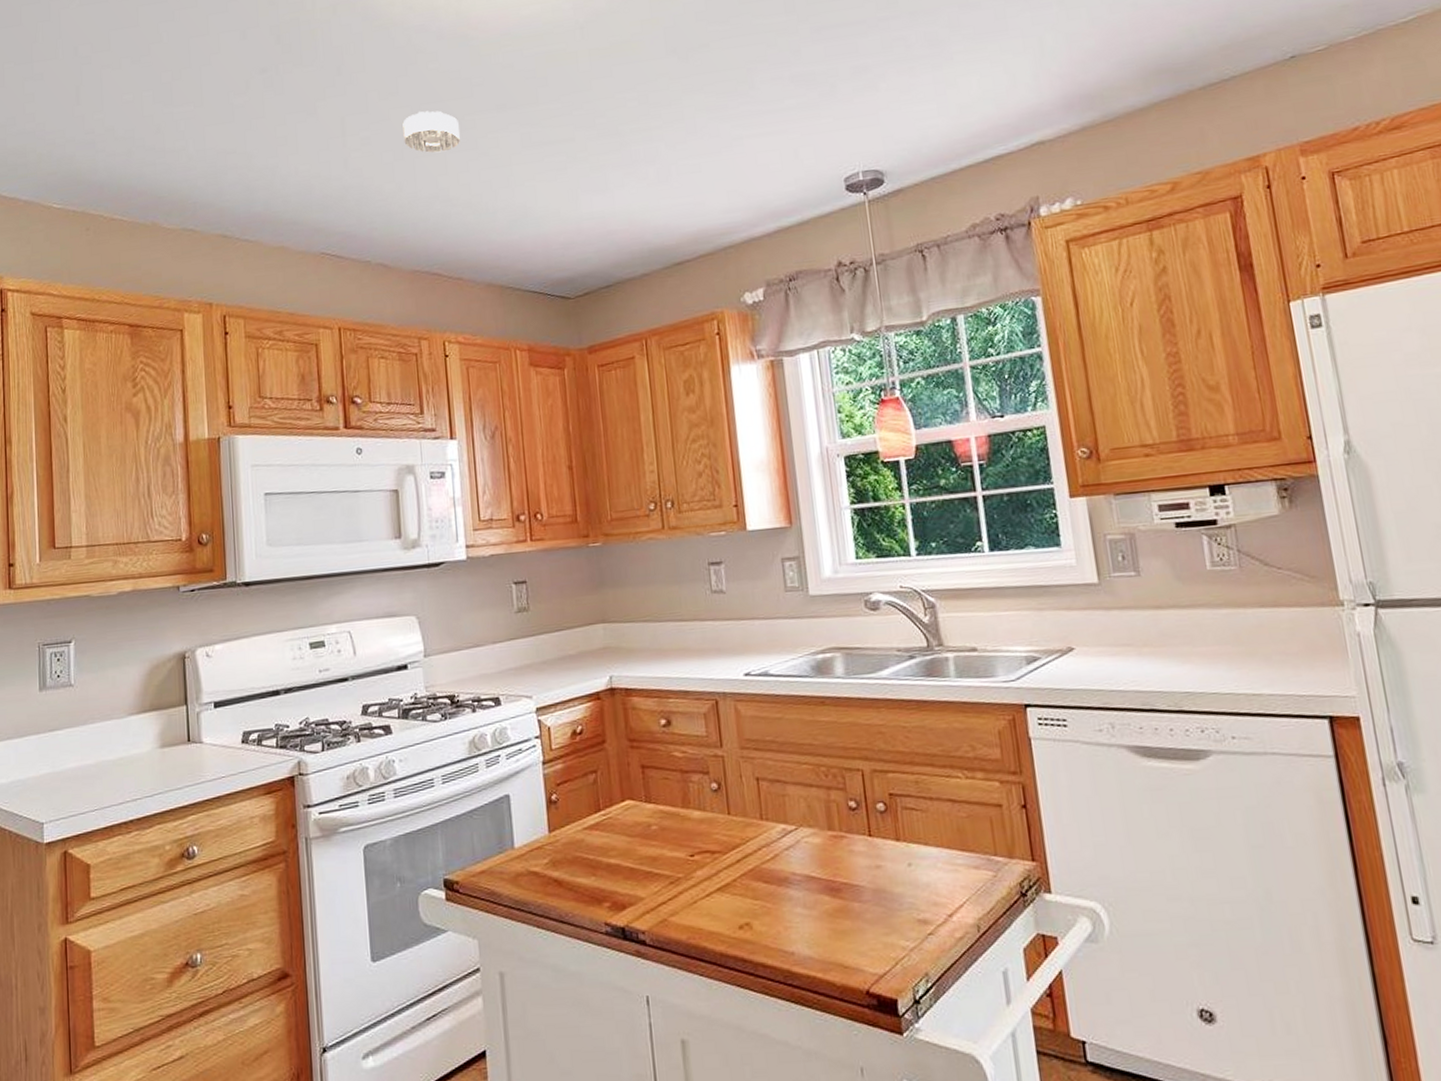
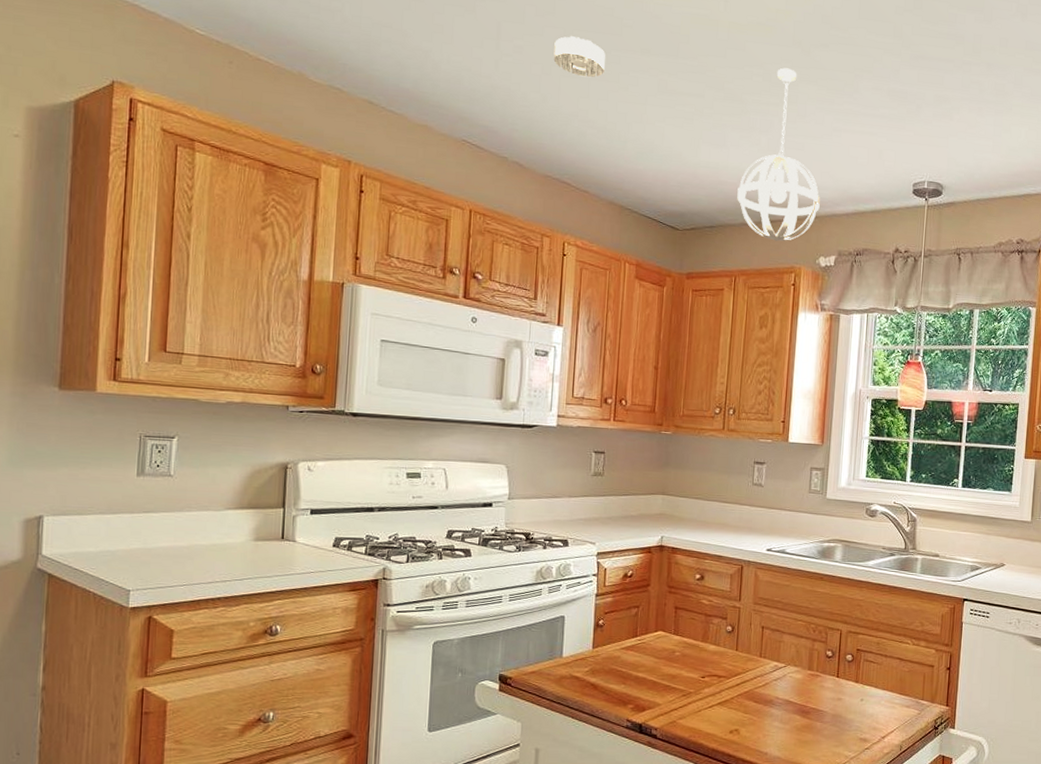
pendant light: none [631,82,733,287] -> present [737,67,820,242]

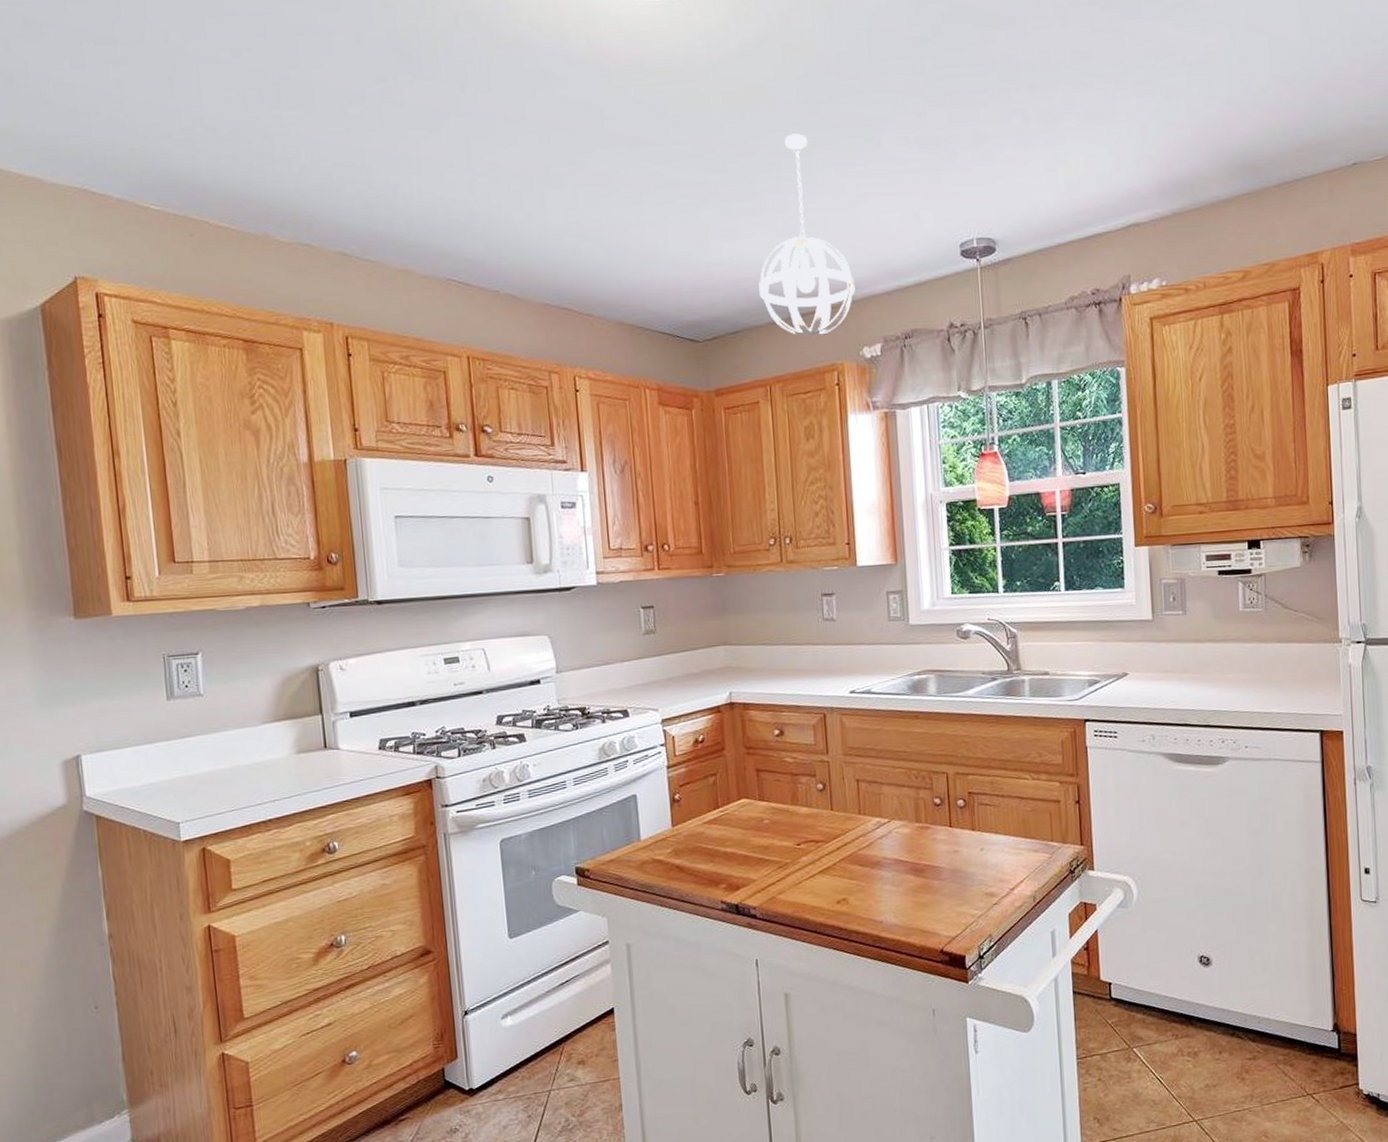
smoke detector: present [553,35,605,78] -> none [531,139,590,185]

